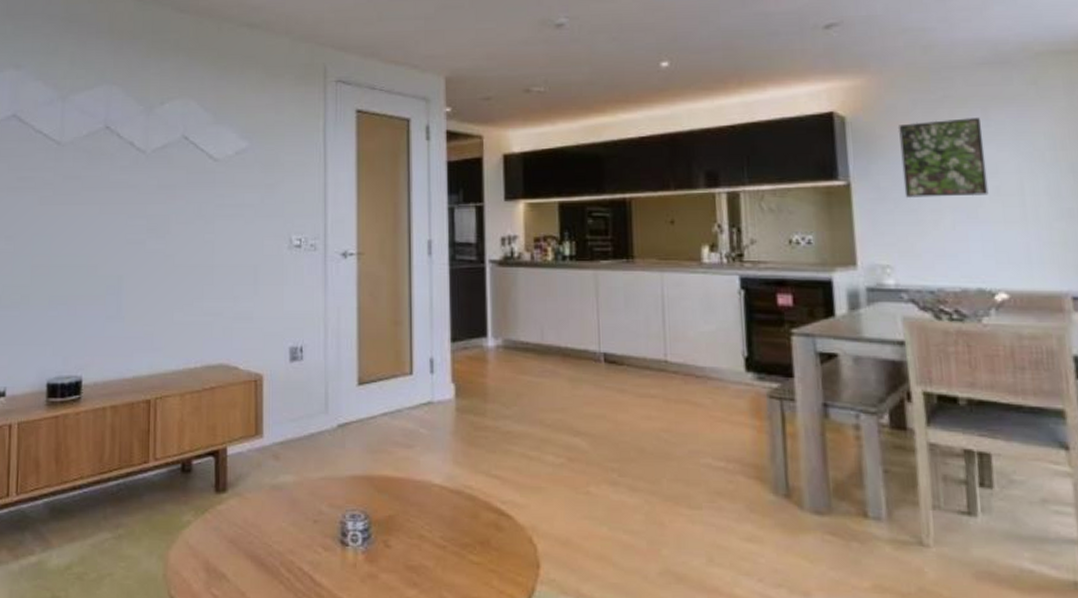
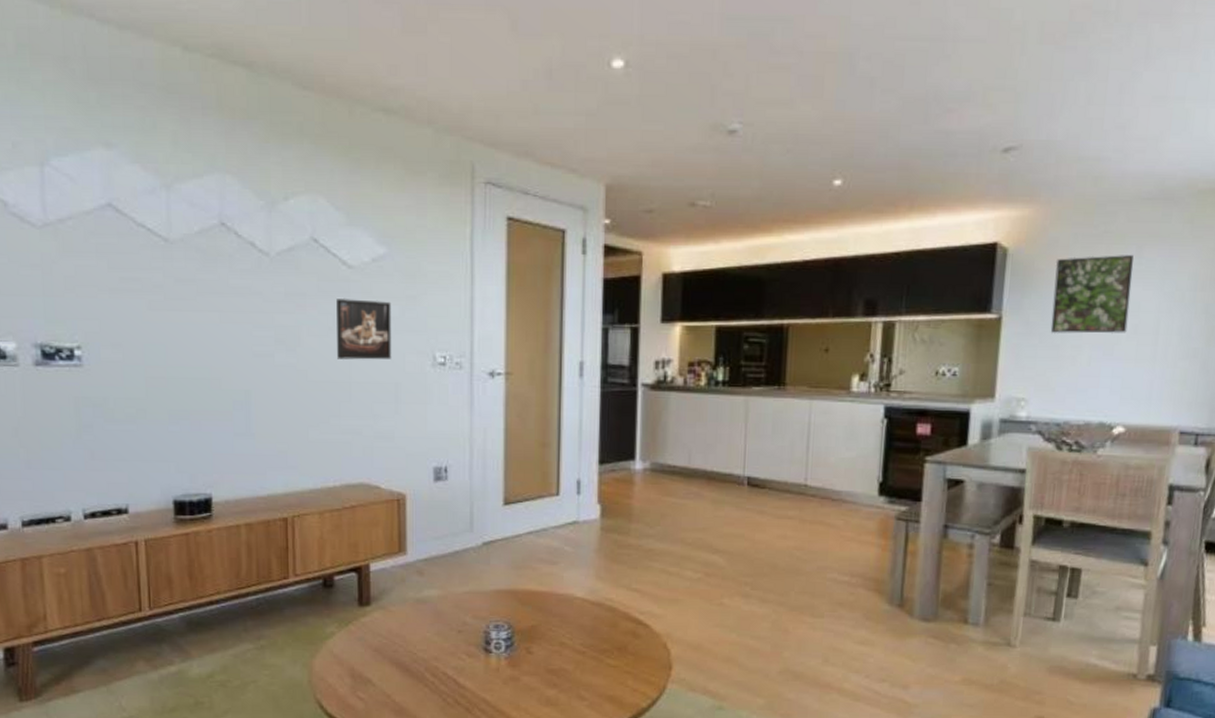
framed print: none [202,189,252,244] -> present [337,299,392,360]

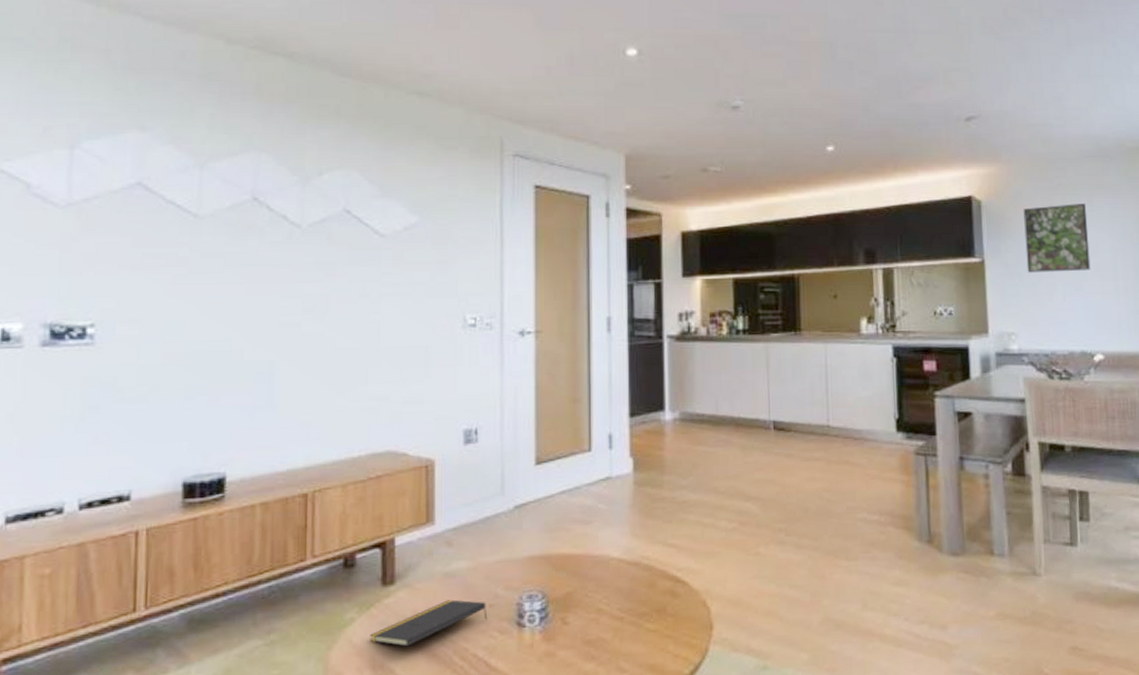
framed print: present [337,299,392,360] -> none [367,266,423,325]
notepad: none [349,623,457,661] -> present [370,599,488,647]

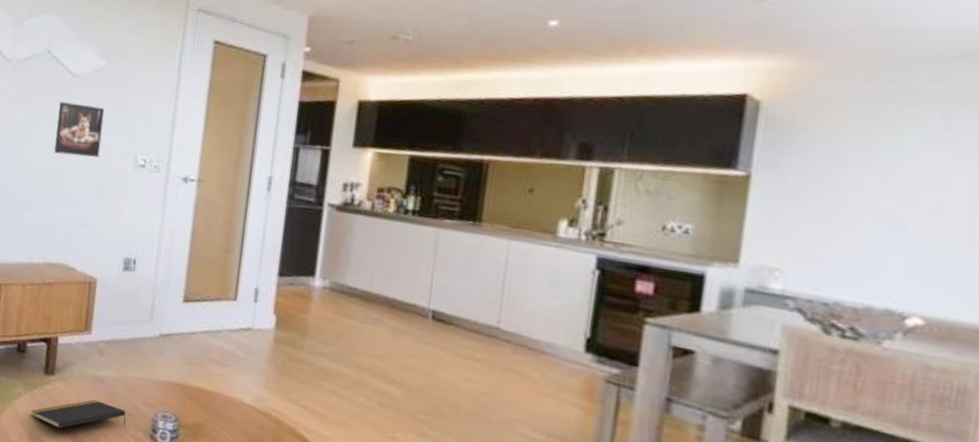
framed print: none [367,266,423,325] -> present [54,102,105,157]
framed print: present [1022,204,1091,274] -> none [817,116,937,208]

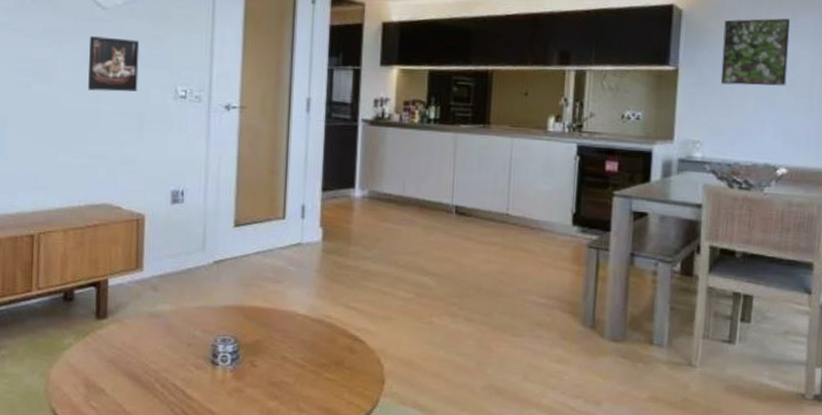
notepad: present [31,399,126,429] -> none [84,336,186,372]
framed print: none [817,116,937,208] -> present [720,18,790,87]

